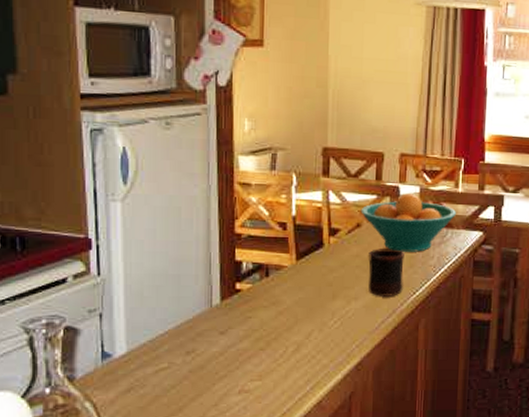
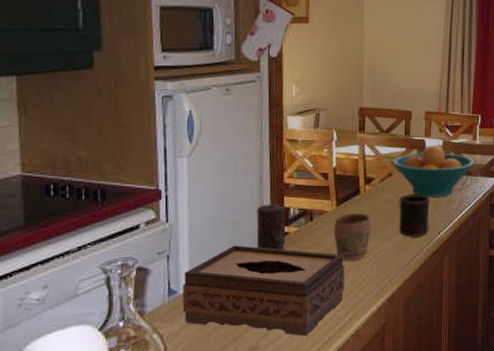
tissue box: none [118,303,306,406] -> present [182,245,345,336]
candle: none [203,256,238,310] -> present [256,204,286,251]
mug: none [293,269,336,323] -> present [333,213,371,261]

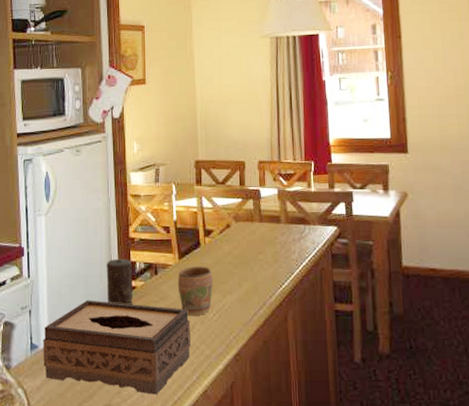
fruit bowl: present [392,146,475,197] -> none [229,195,312,248]
mug: present [399,195,430,237] -> none [238,246,270,290]

